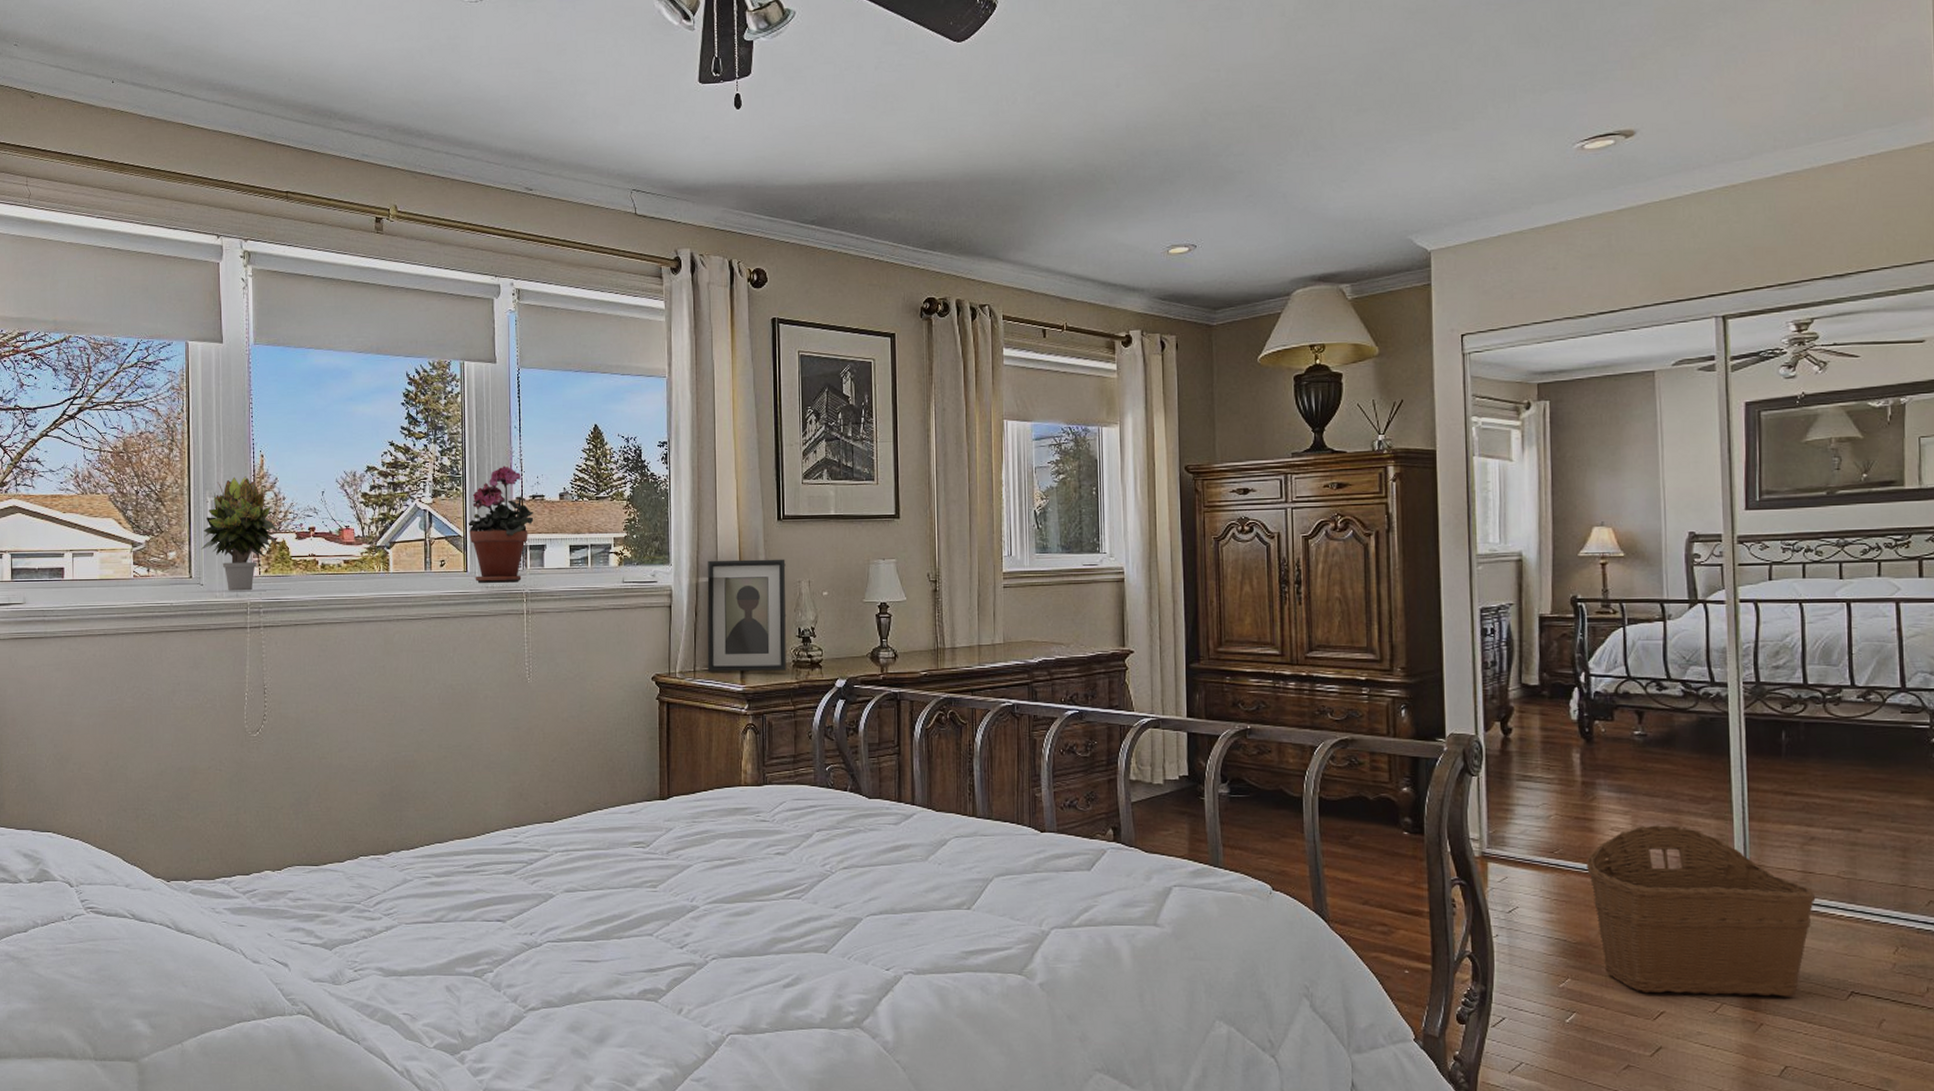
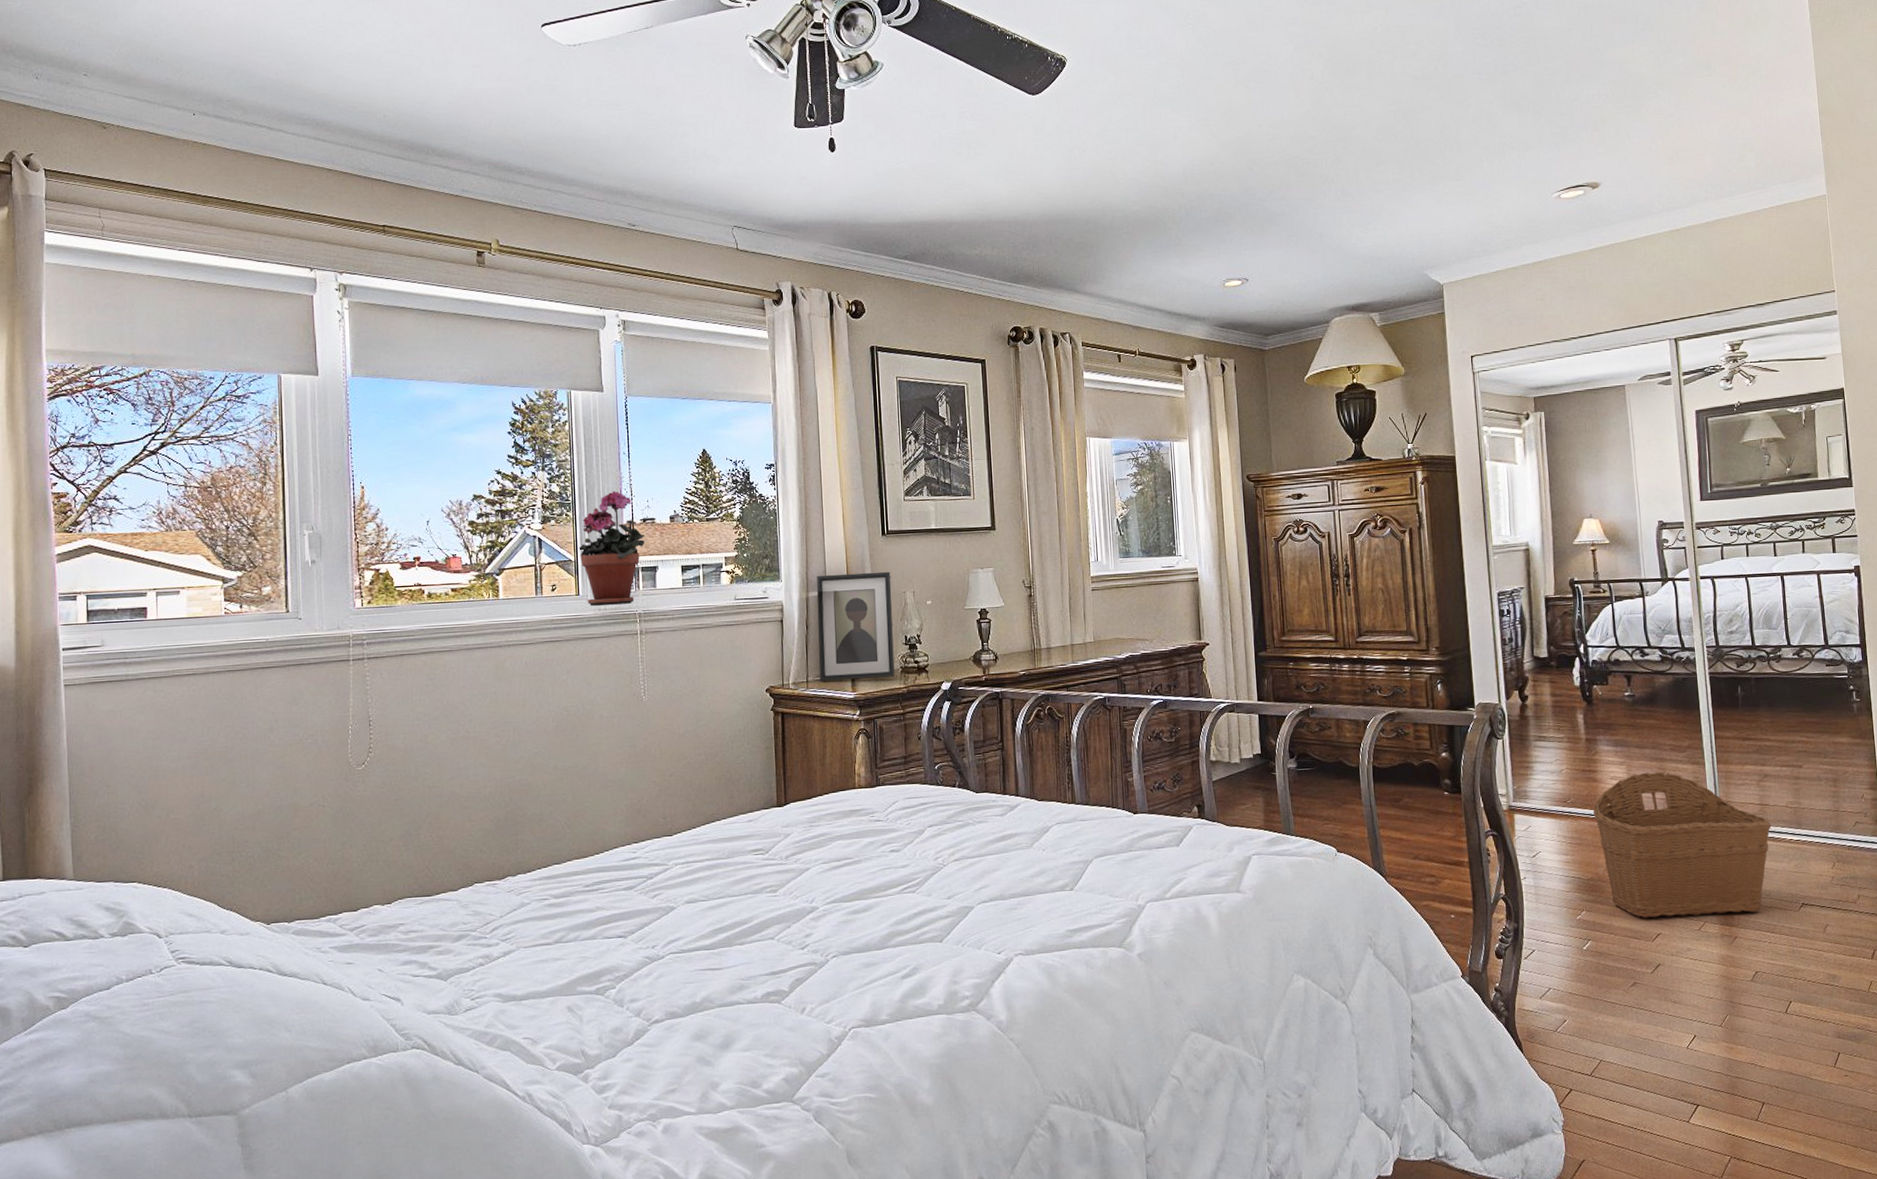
potted plant: present [200,476,278,591] -> none [297,508,381,624]

